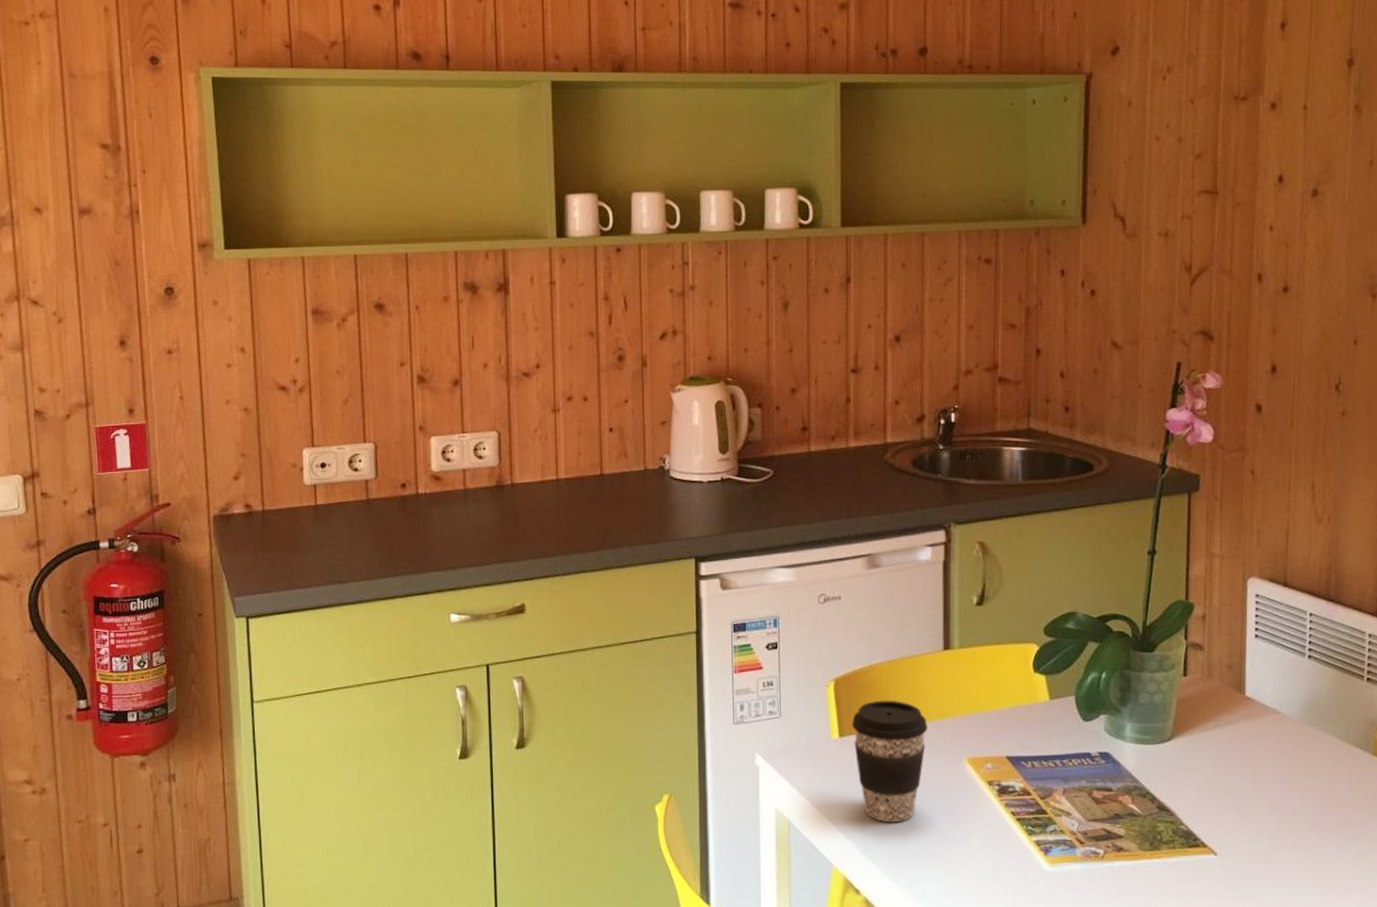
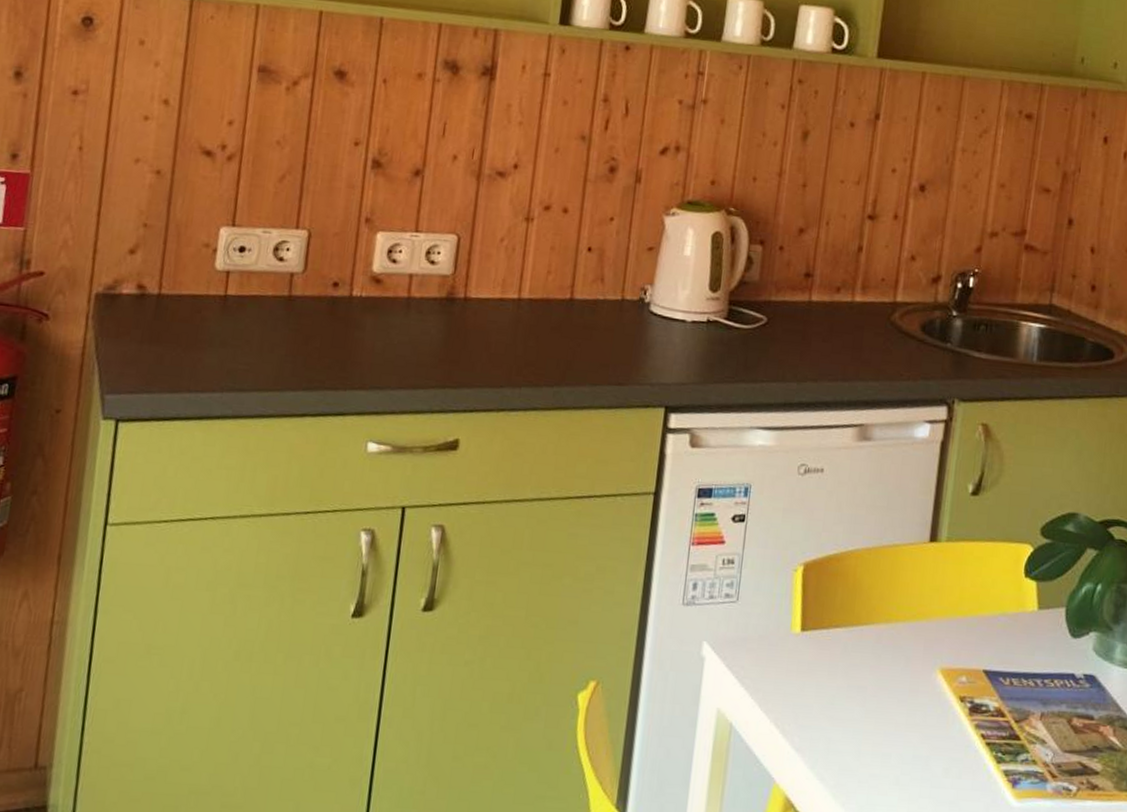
coffee cup: present [851,700,927,823] -> none [816,592,902,736]

